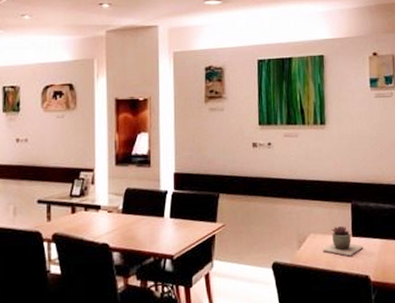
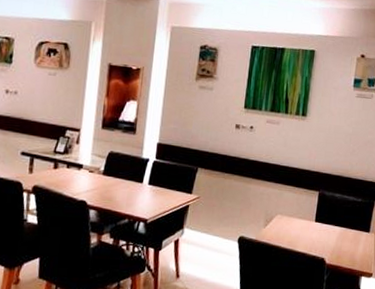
succulent plant: present [322,225,364,257] -> none [286,211,324,239]

